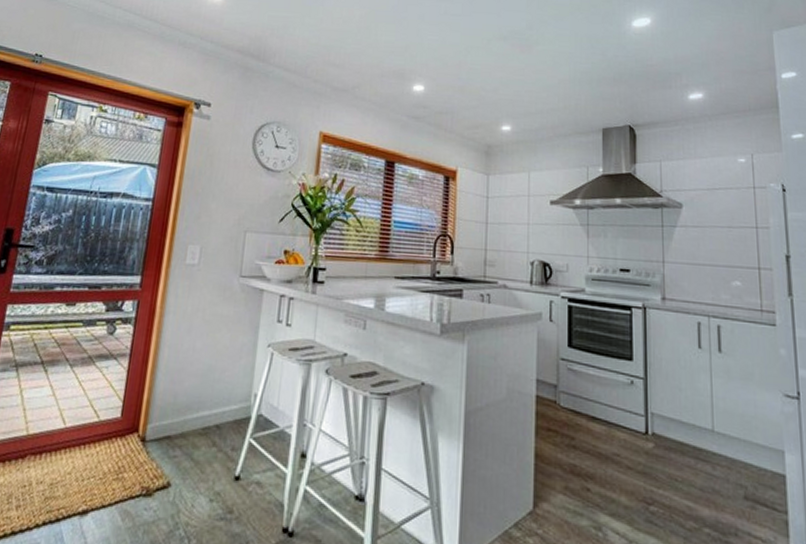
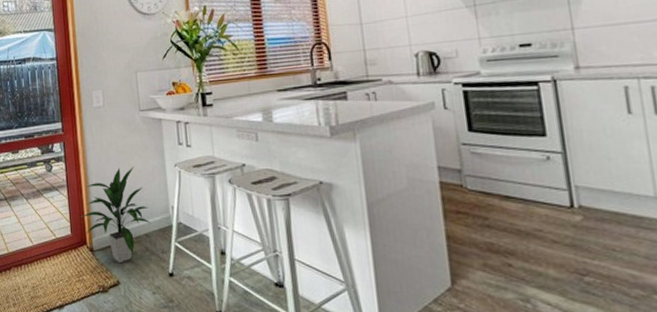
indoor plant: none [138,340,227,460] -> present [80,166,151,264]

